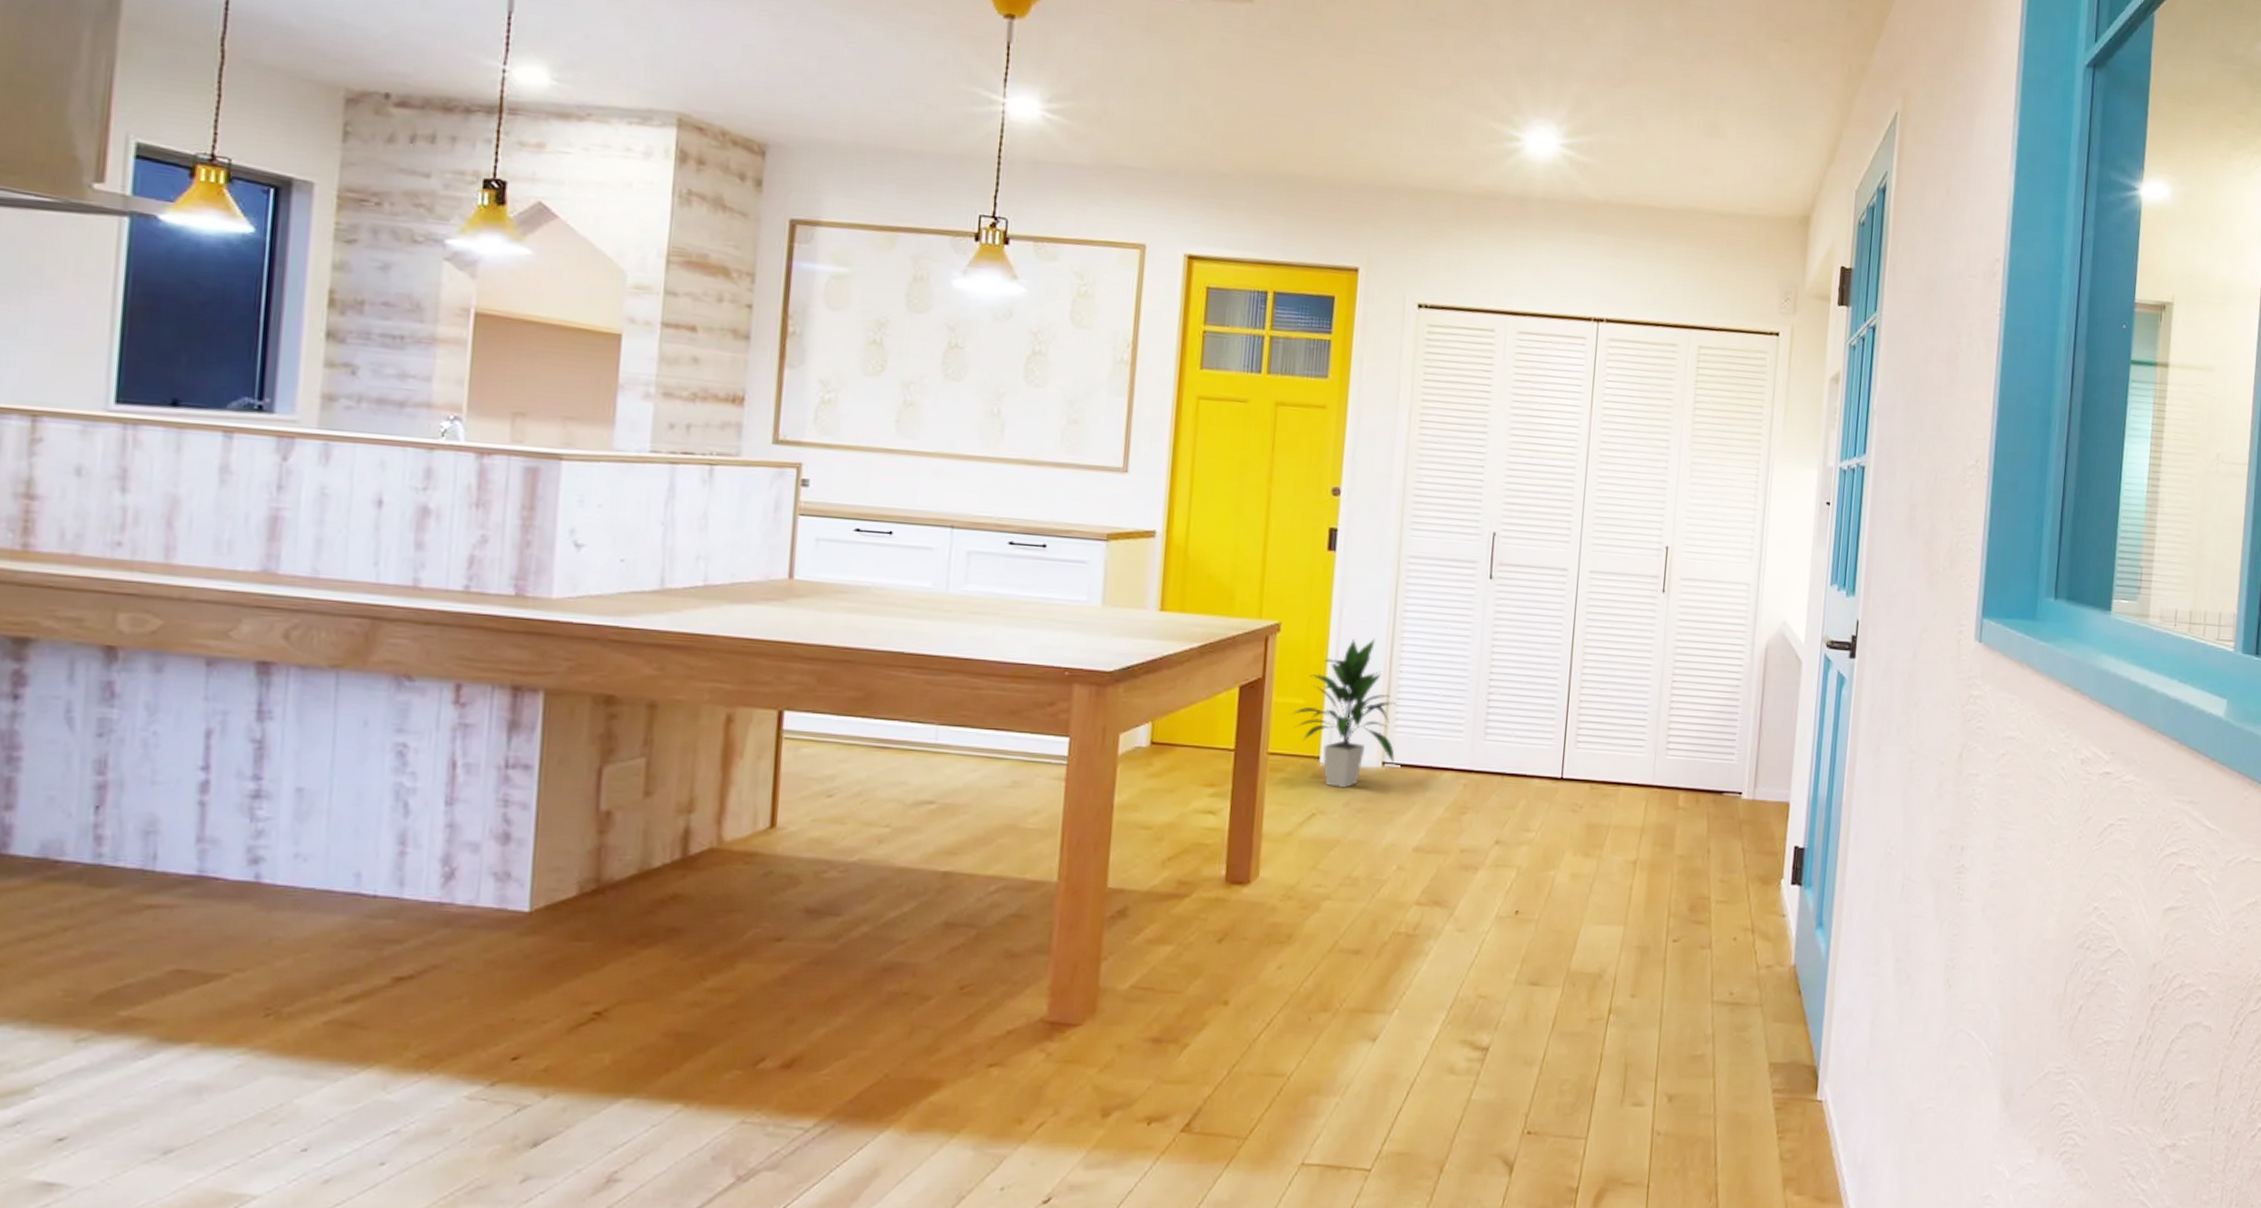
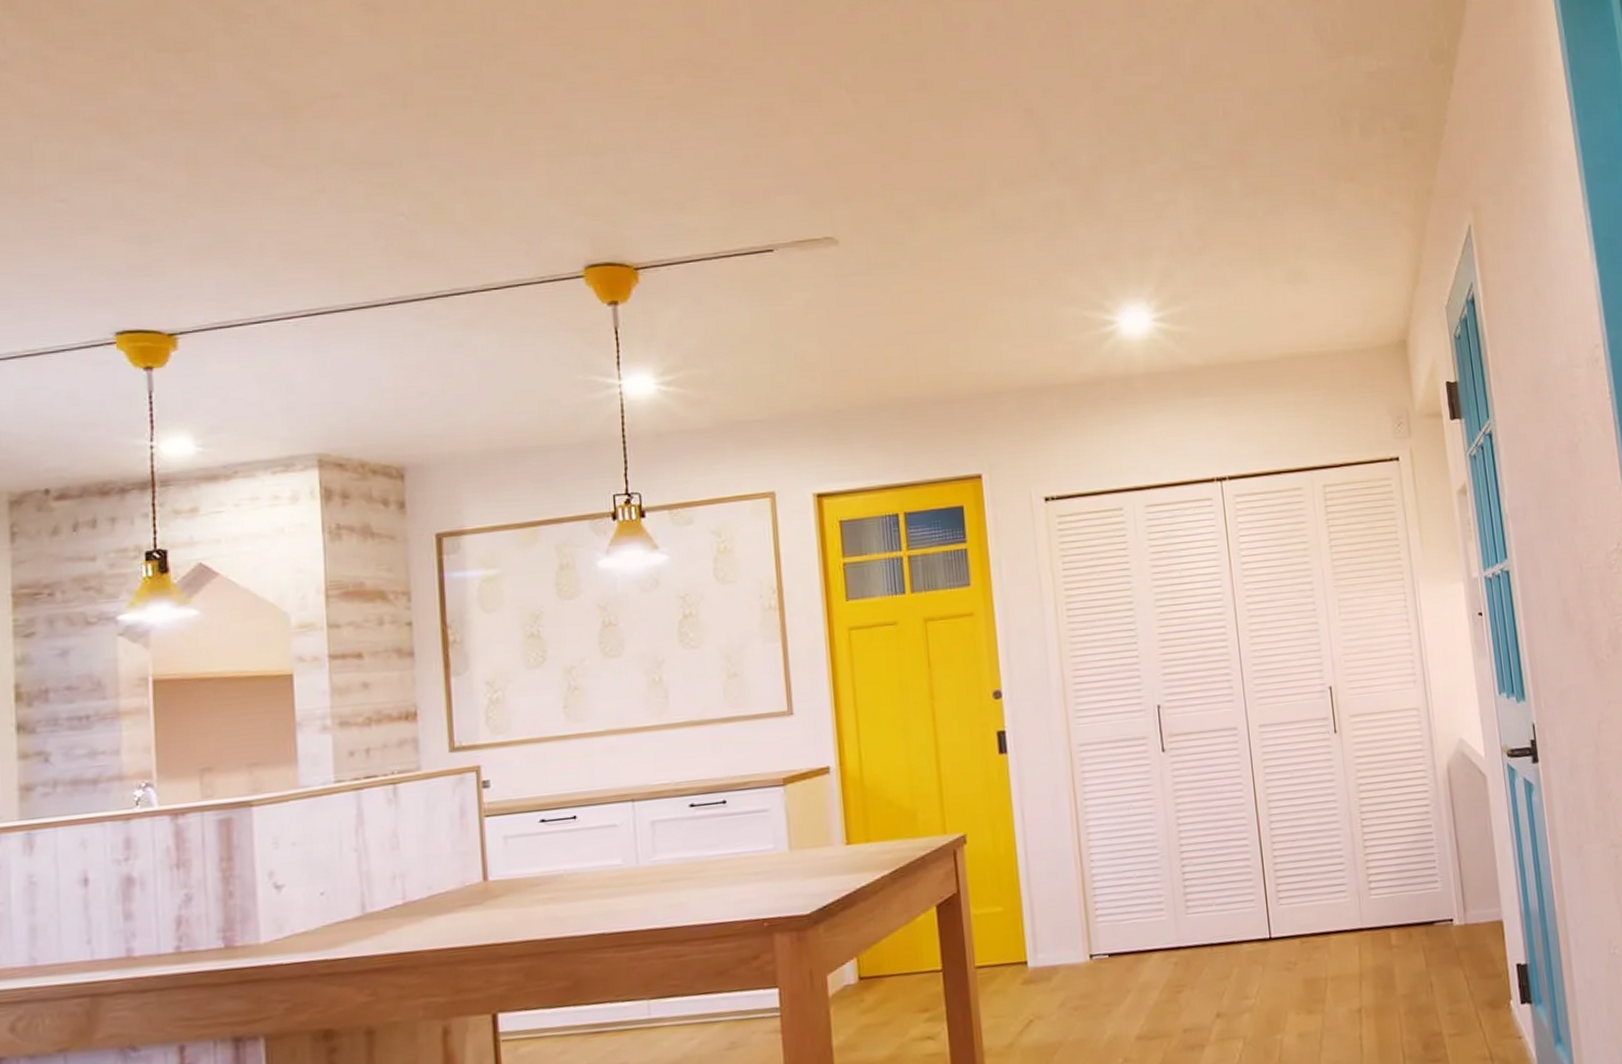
indoor plant: present [1292,637,1397,788] -> none [992,831,1101,989]

